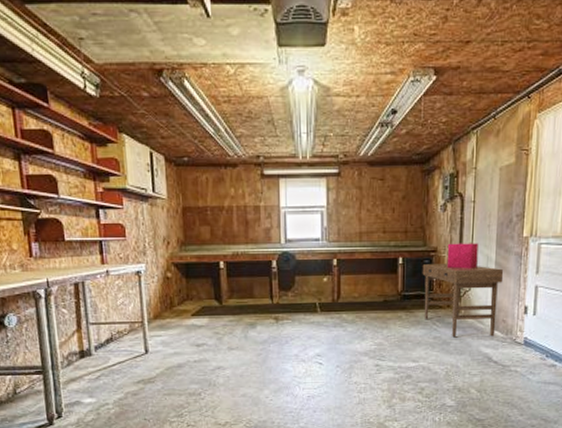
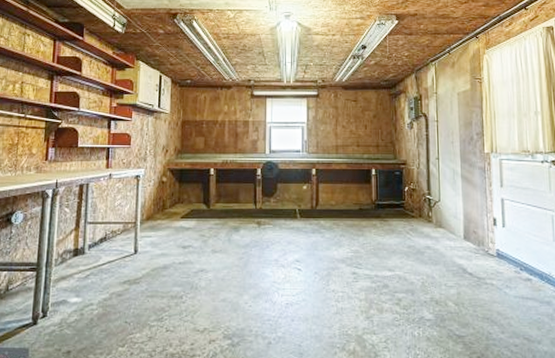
desk: present [422,264,504,338] -> none [394,176,470,248]
storage bin: present [446,243,478,269] -> none [416,157,445,181]

